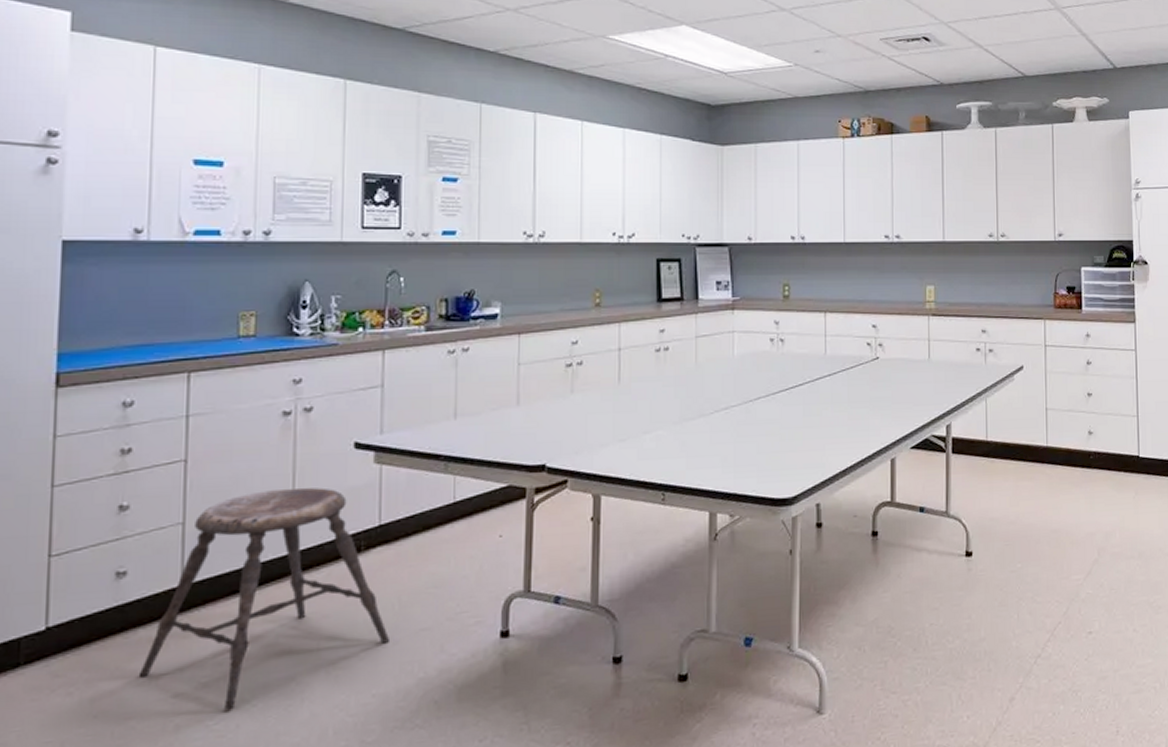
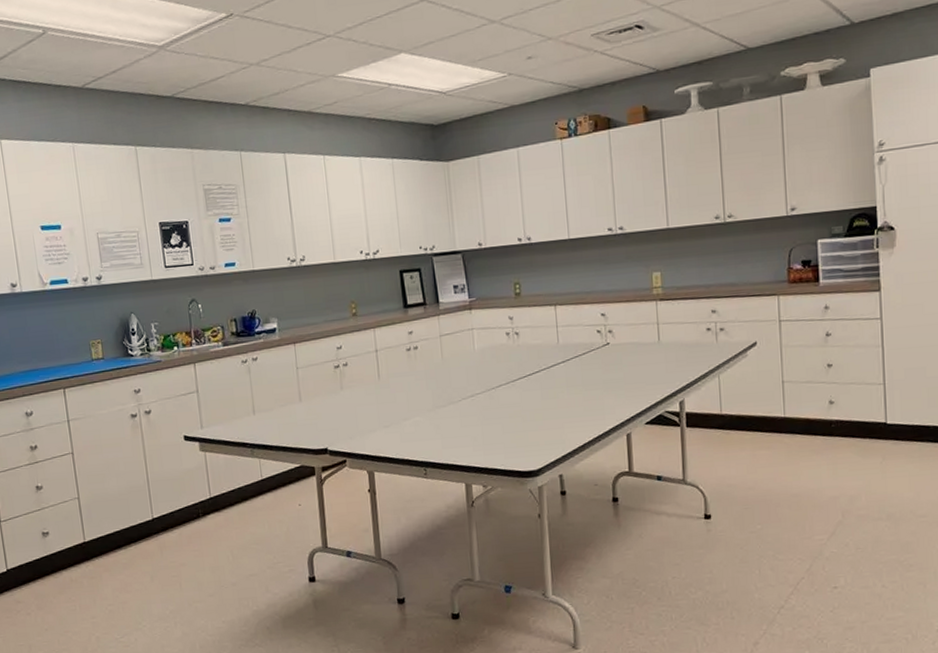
stool: present [138,487,391,711] -> none [68,470,230,629]

